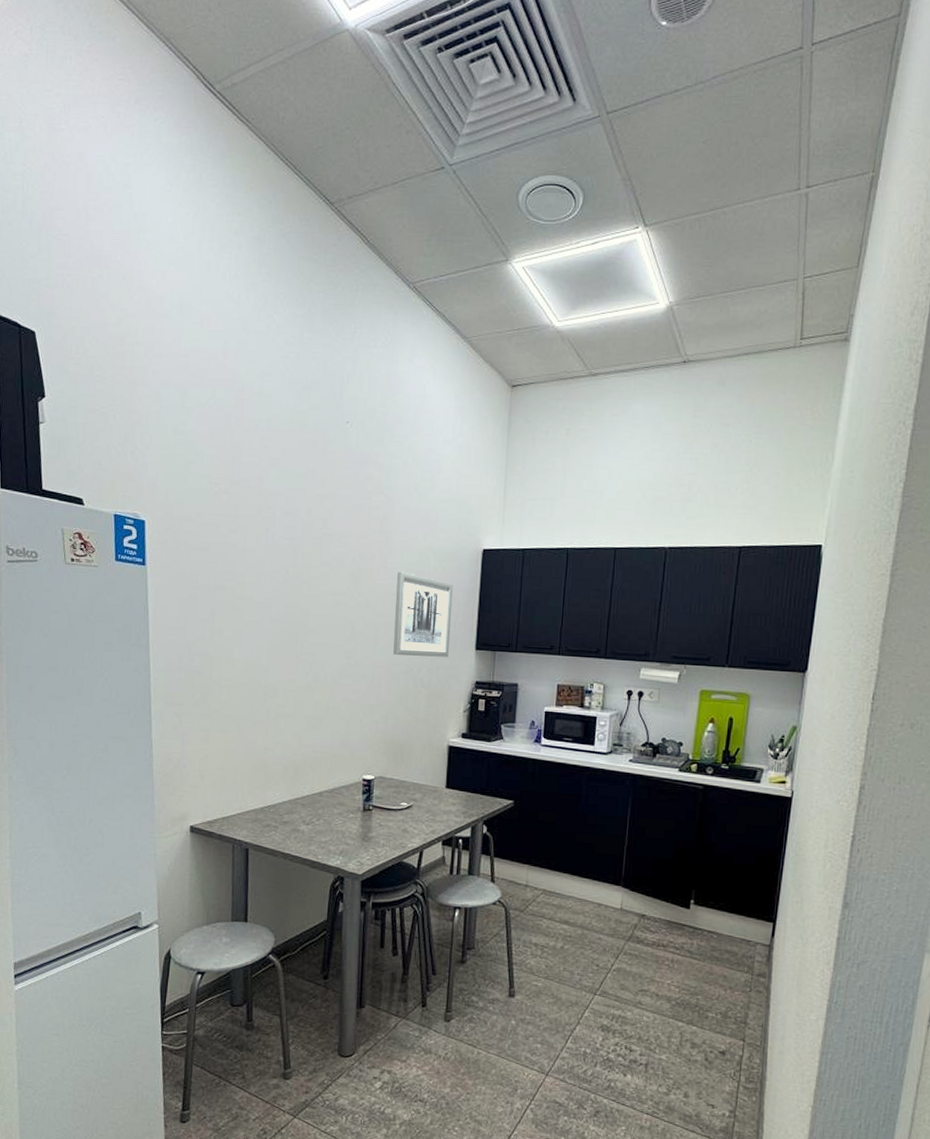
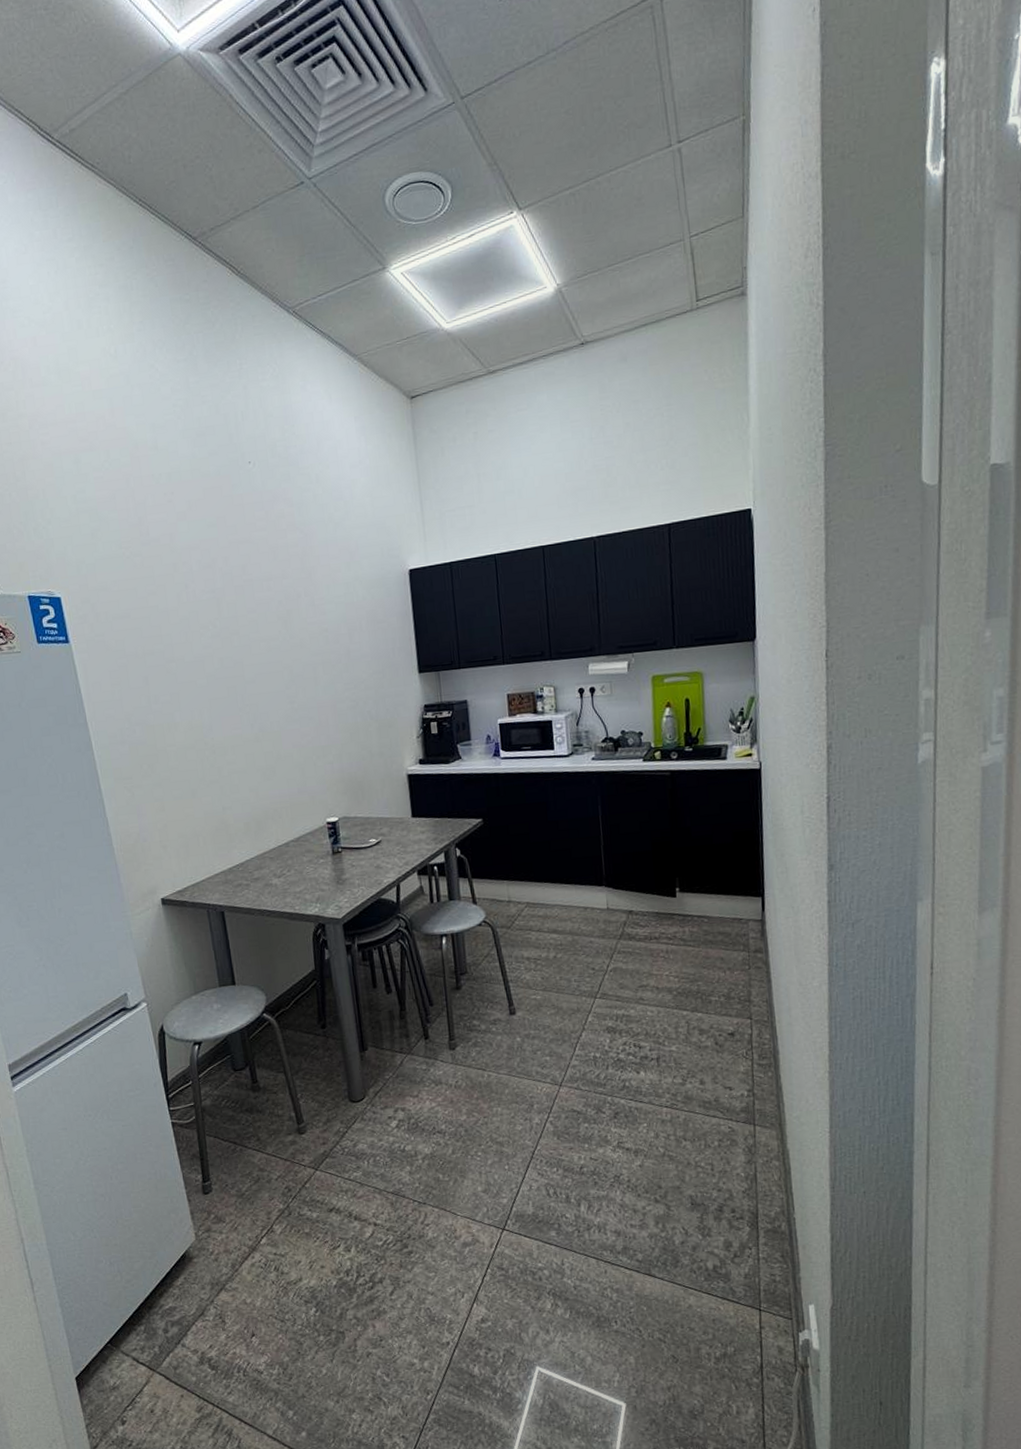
wall art: present [393,571,454,657] -> none [326,605,392,692]

